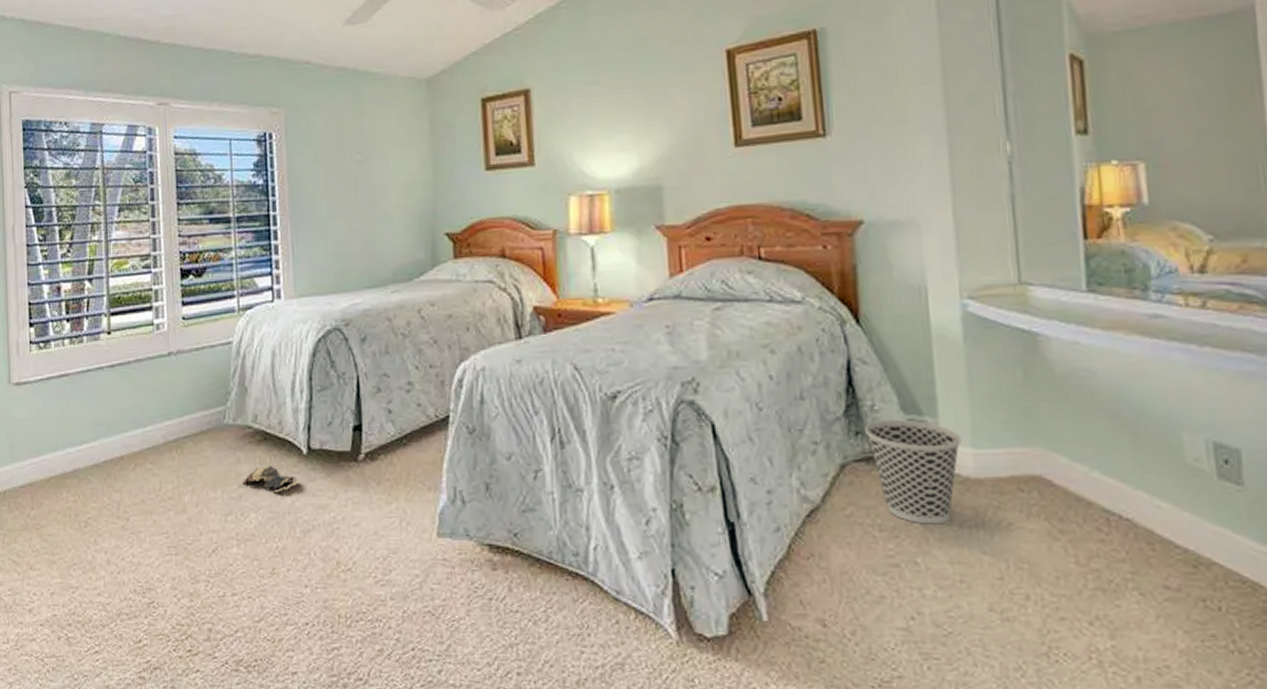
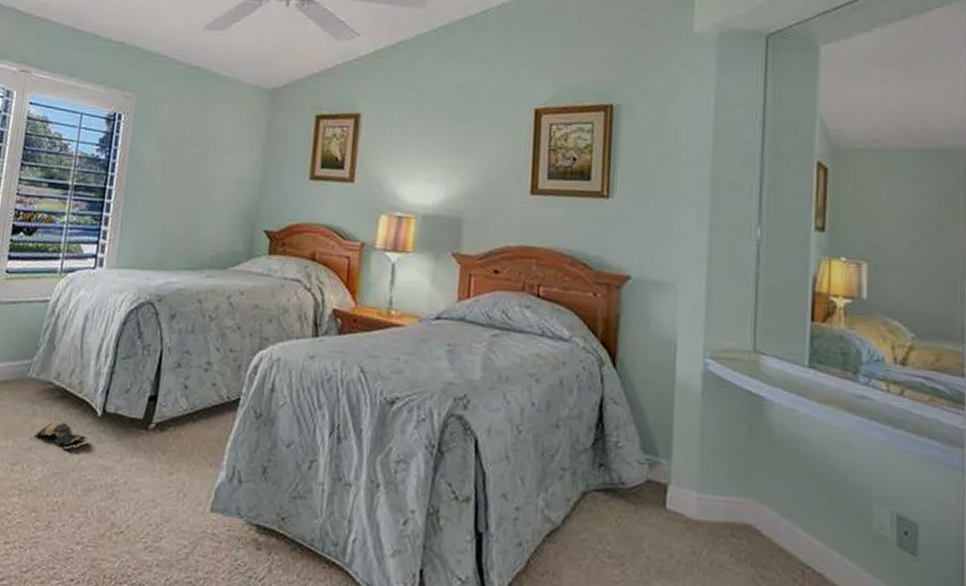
wastebasket: present [865,419,962,524] -> none [608,456,689,558]

